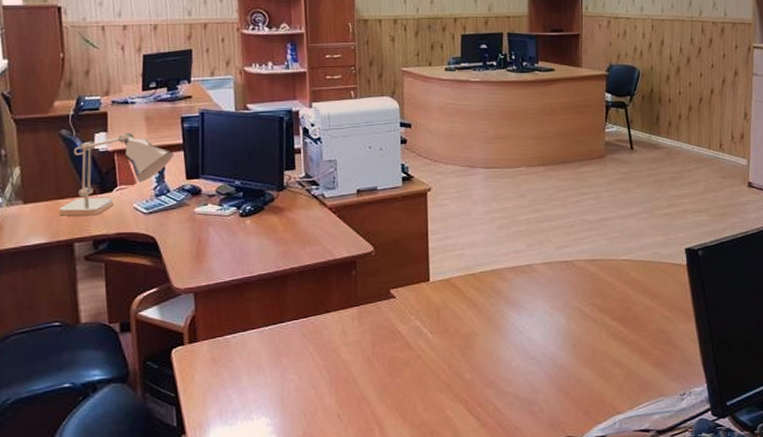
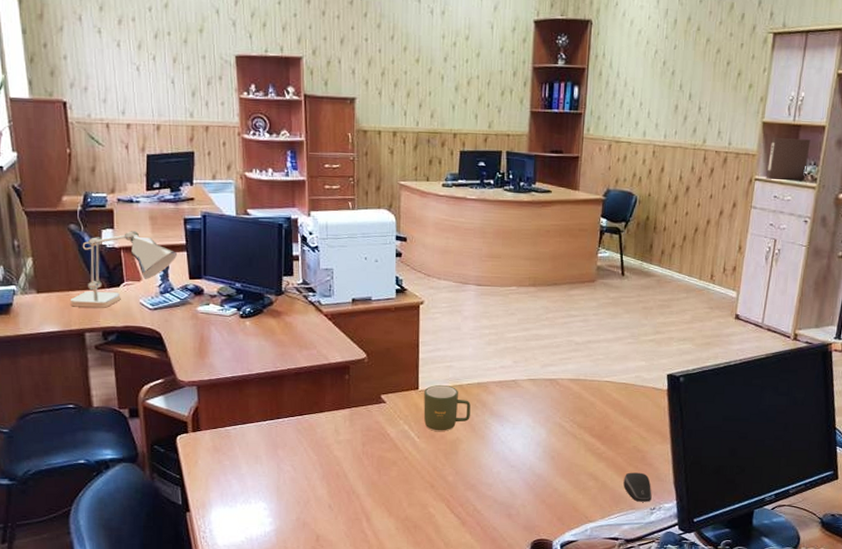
mug: none [435,275,485,326] -> present [423,385,471,432]
computer mouse: none [650,355,681,388] -> present [623,472,652,502]

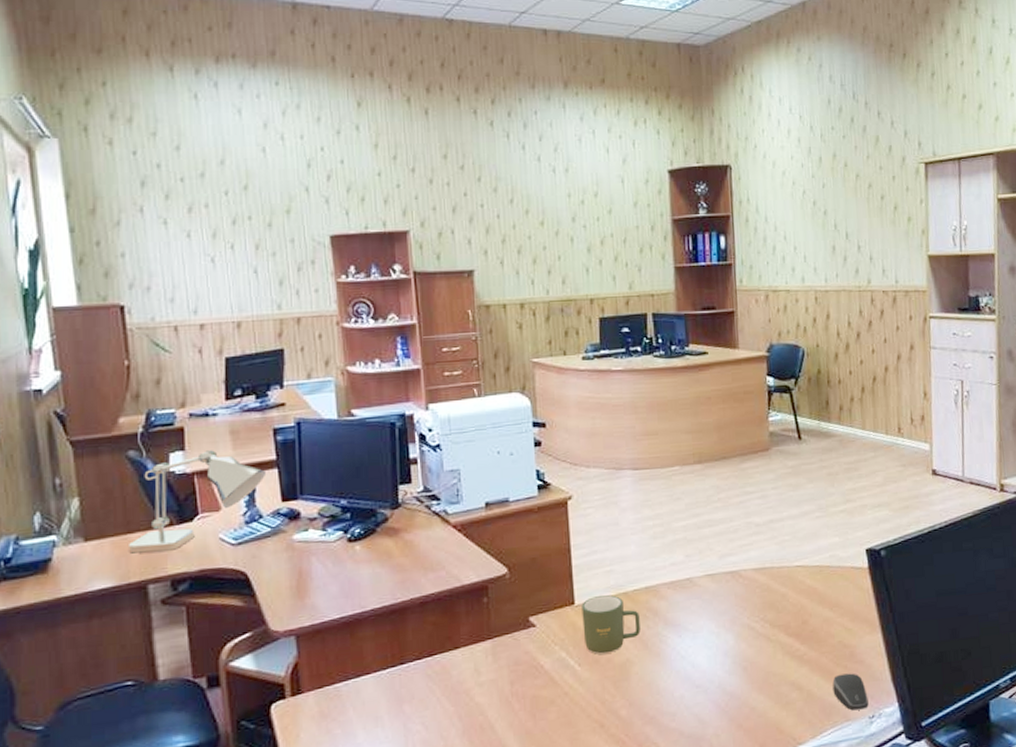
binder: present [766,138,811,180] -> none [940,269,983,315]

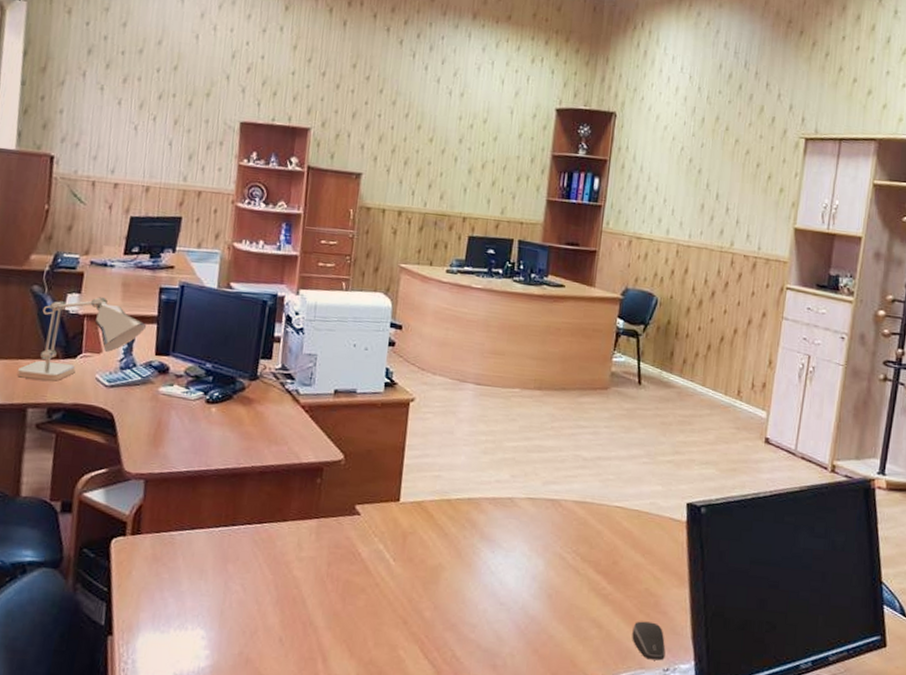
mug: present [581,595,641,655] -> none [402,497,459,556]

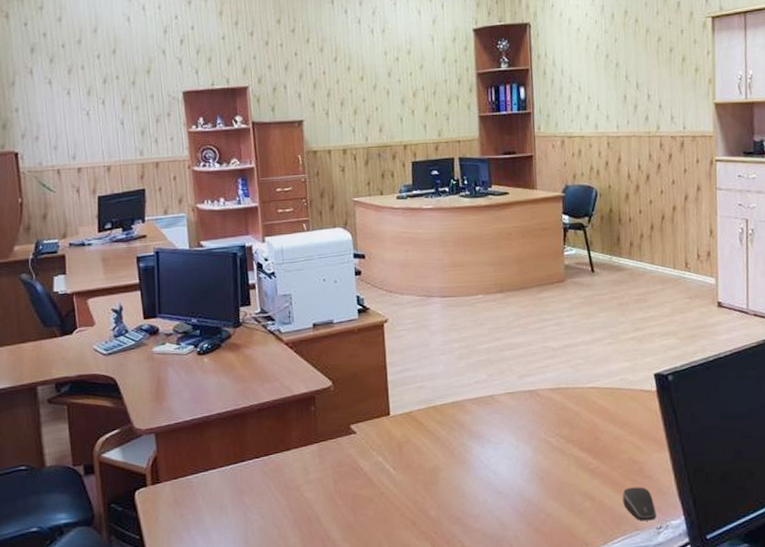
desk lamp: present [17,297,146,382] -> none [22,274,130,360]

